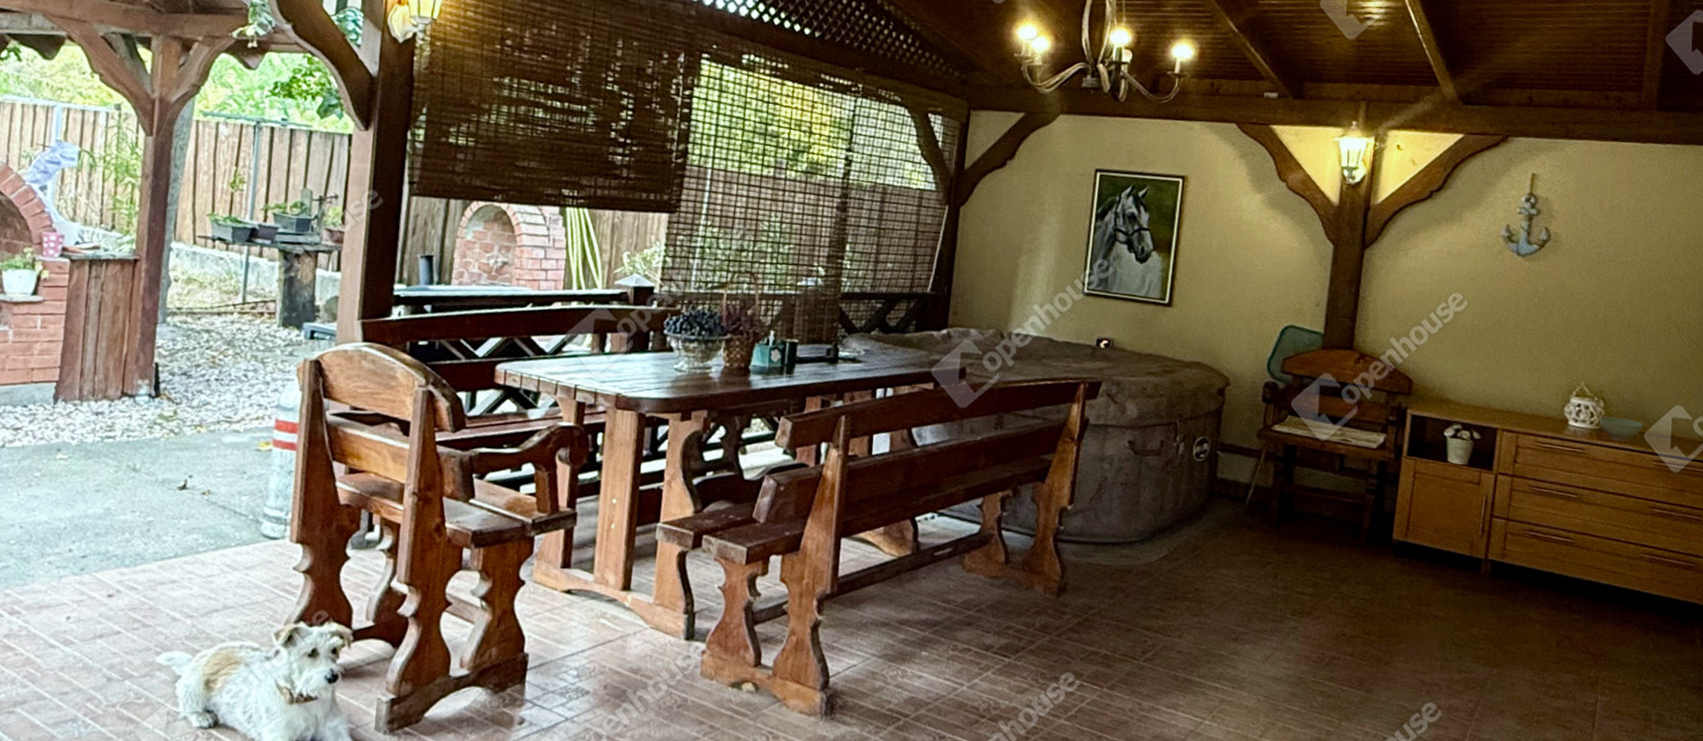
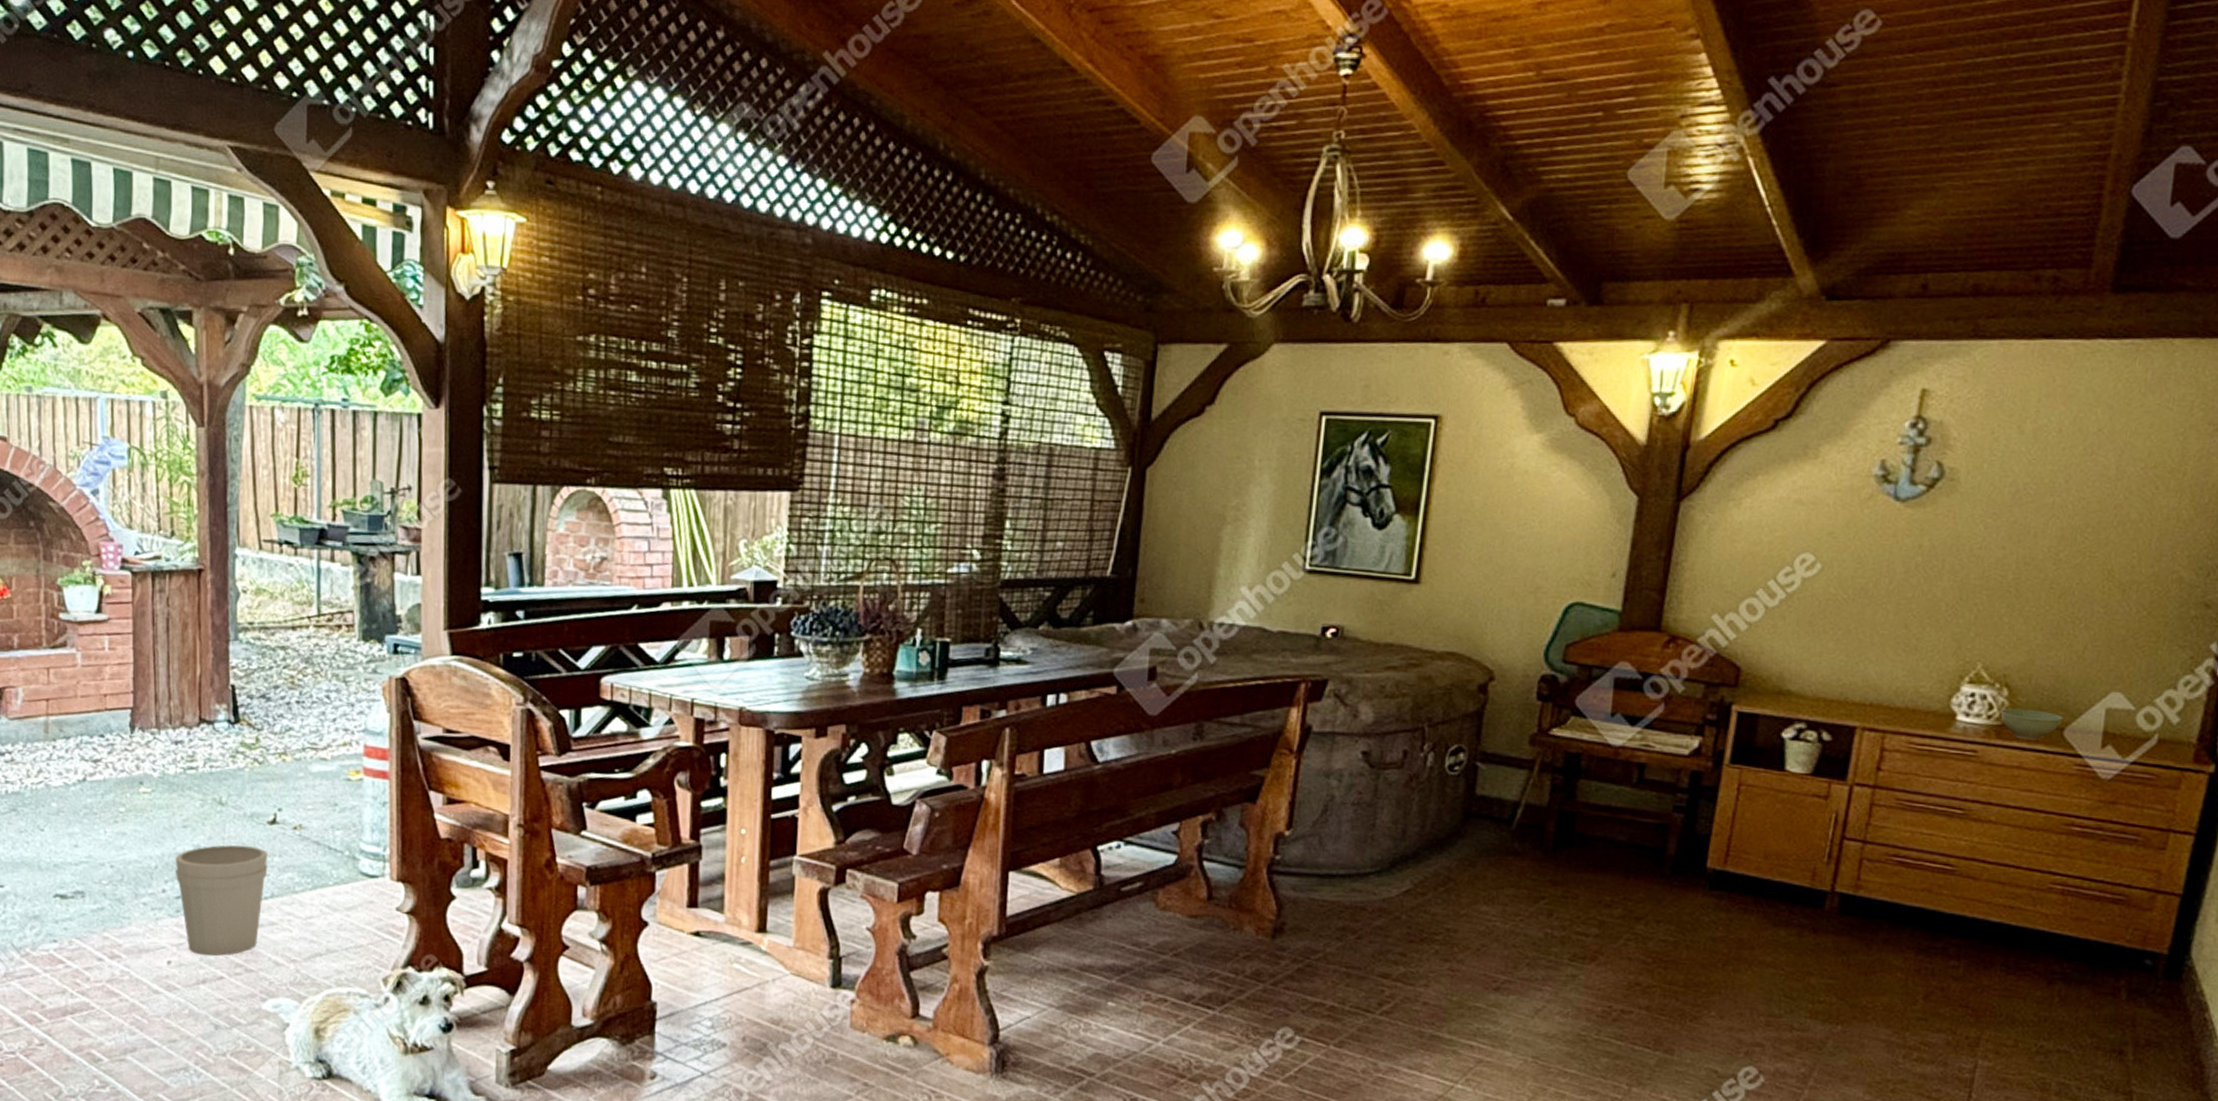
bucket: none [83,508,176,612] -> present [175,845,268,956]

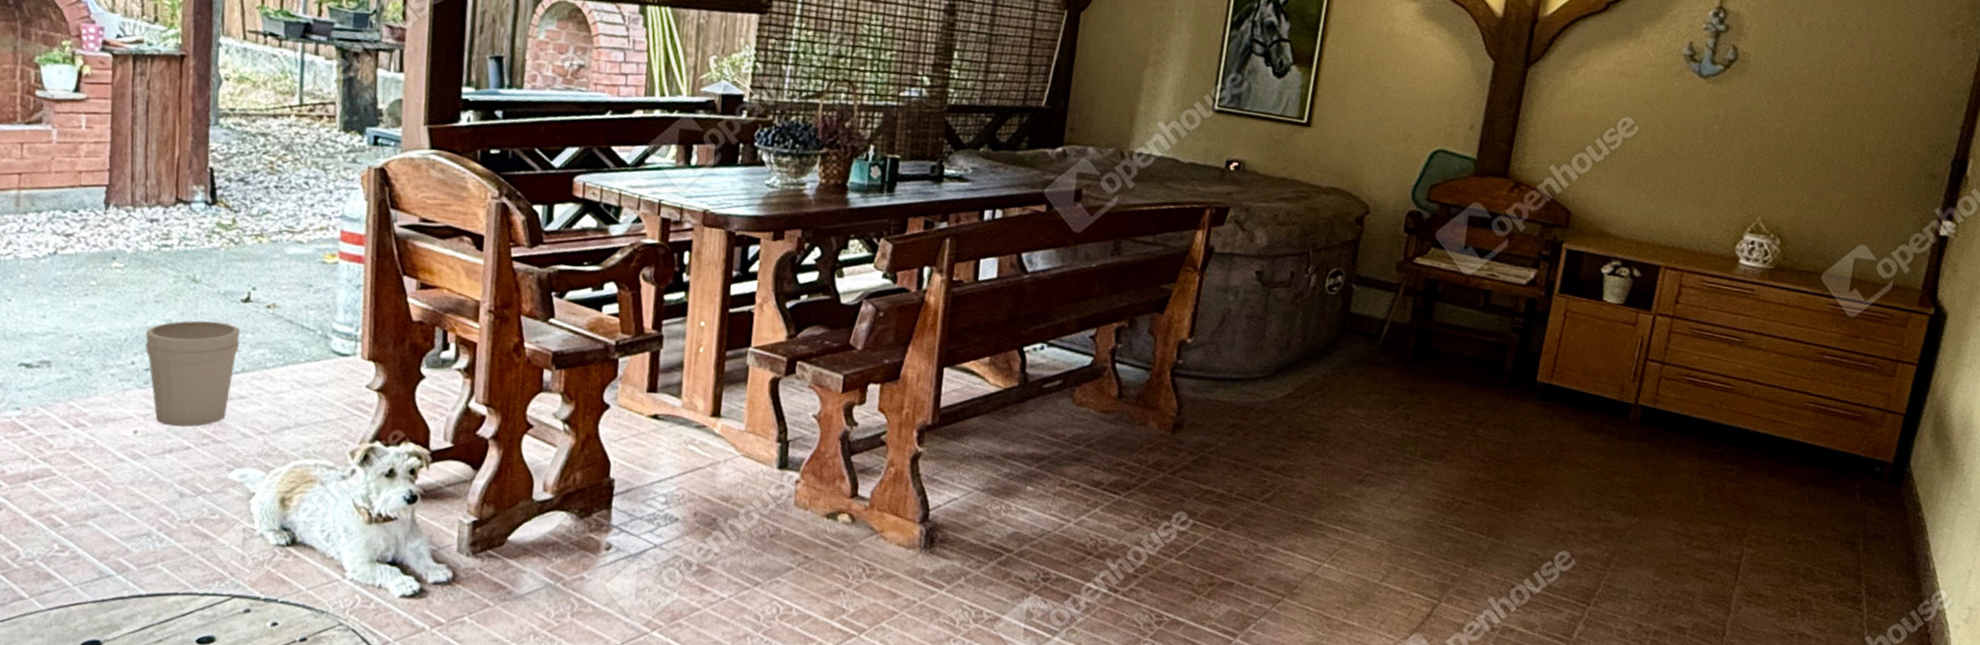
bowl: present [2000,708,2063,742] -> none [1773,255,1821,284]

